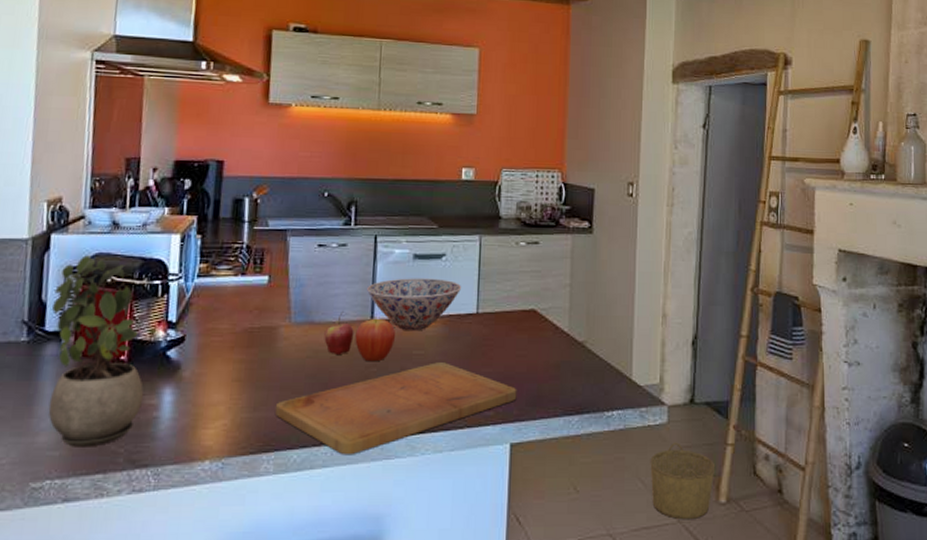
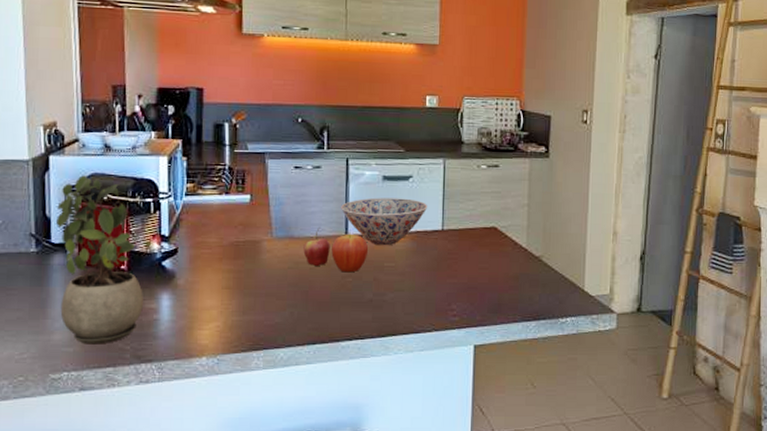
cutting board: present [274,362,517,455] -> none [262,274,480,354]
basket: present [650,442,716,520] -> none [600,345,659,412]

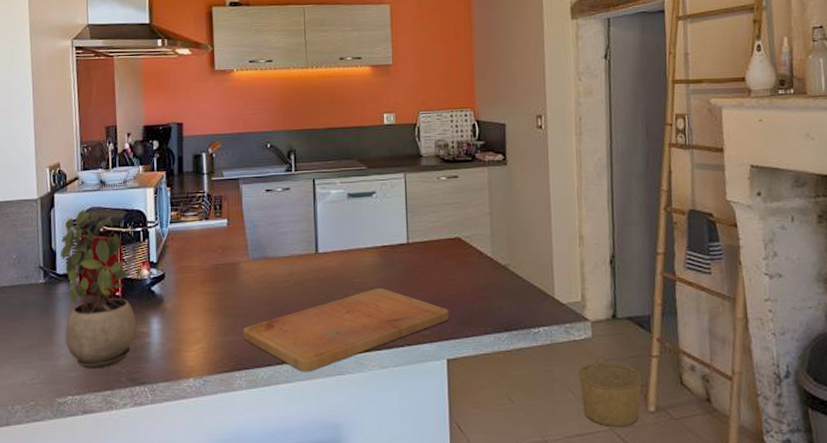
cutting board: none [262,274,480,354] -> present [242,288,450,372]
fruit: present [303,228,330,267] -> none [277,247,302,286]
fruit: present [331,232,368,273] -> none [304,250,338,290]
bowl: present [341,197,427,246] -> none [310,214,391,262]
basket: none [600,345,659,412] -> present [578,355,642,428]

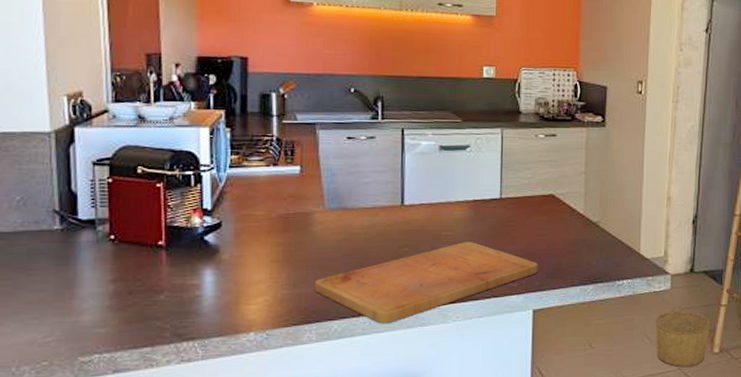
potted plant: present [61,210,136,369] -> none [84,148,184,325]

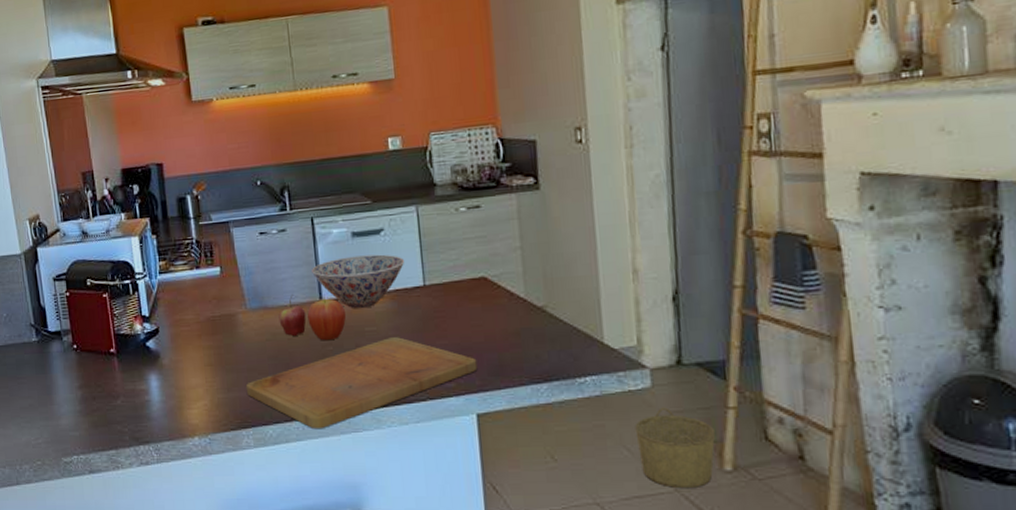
fruit: none [357,198,386,238] -> present [278,295,307,337]
fruit: none [387,202,425,243] -> present [307,297,346,341]
bowl: none [396,167,485,215] -> present [312,254,404,309]

